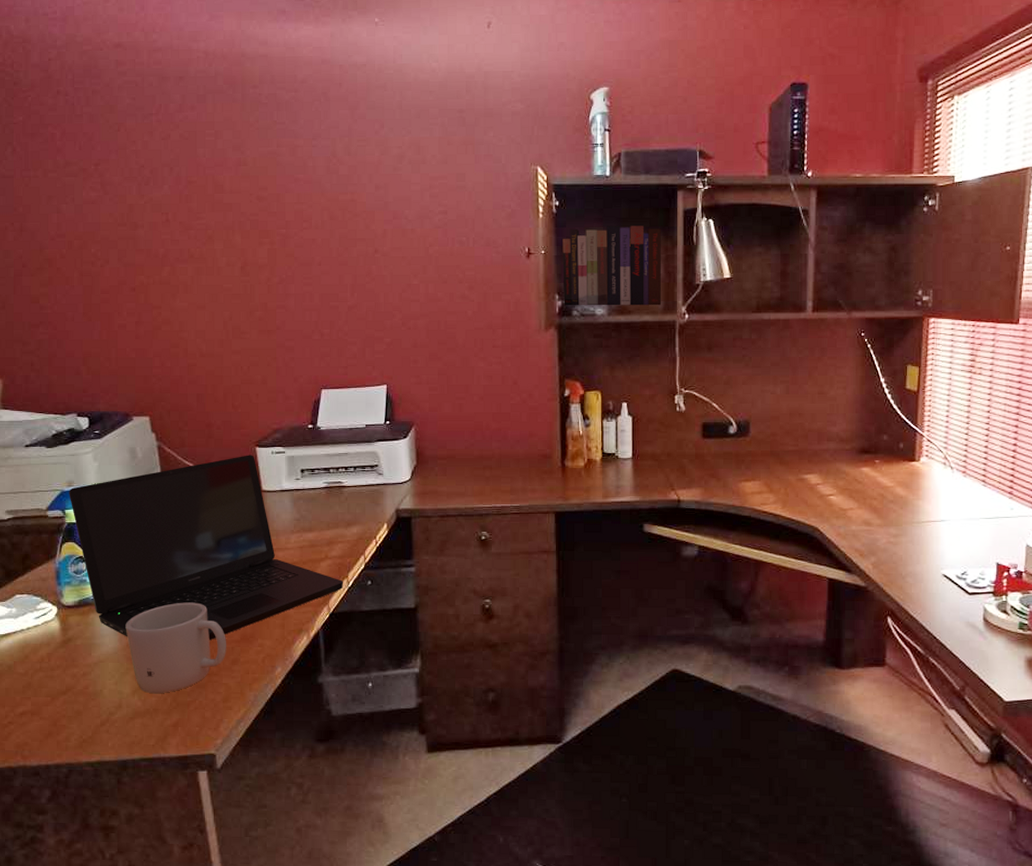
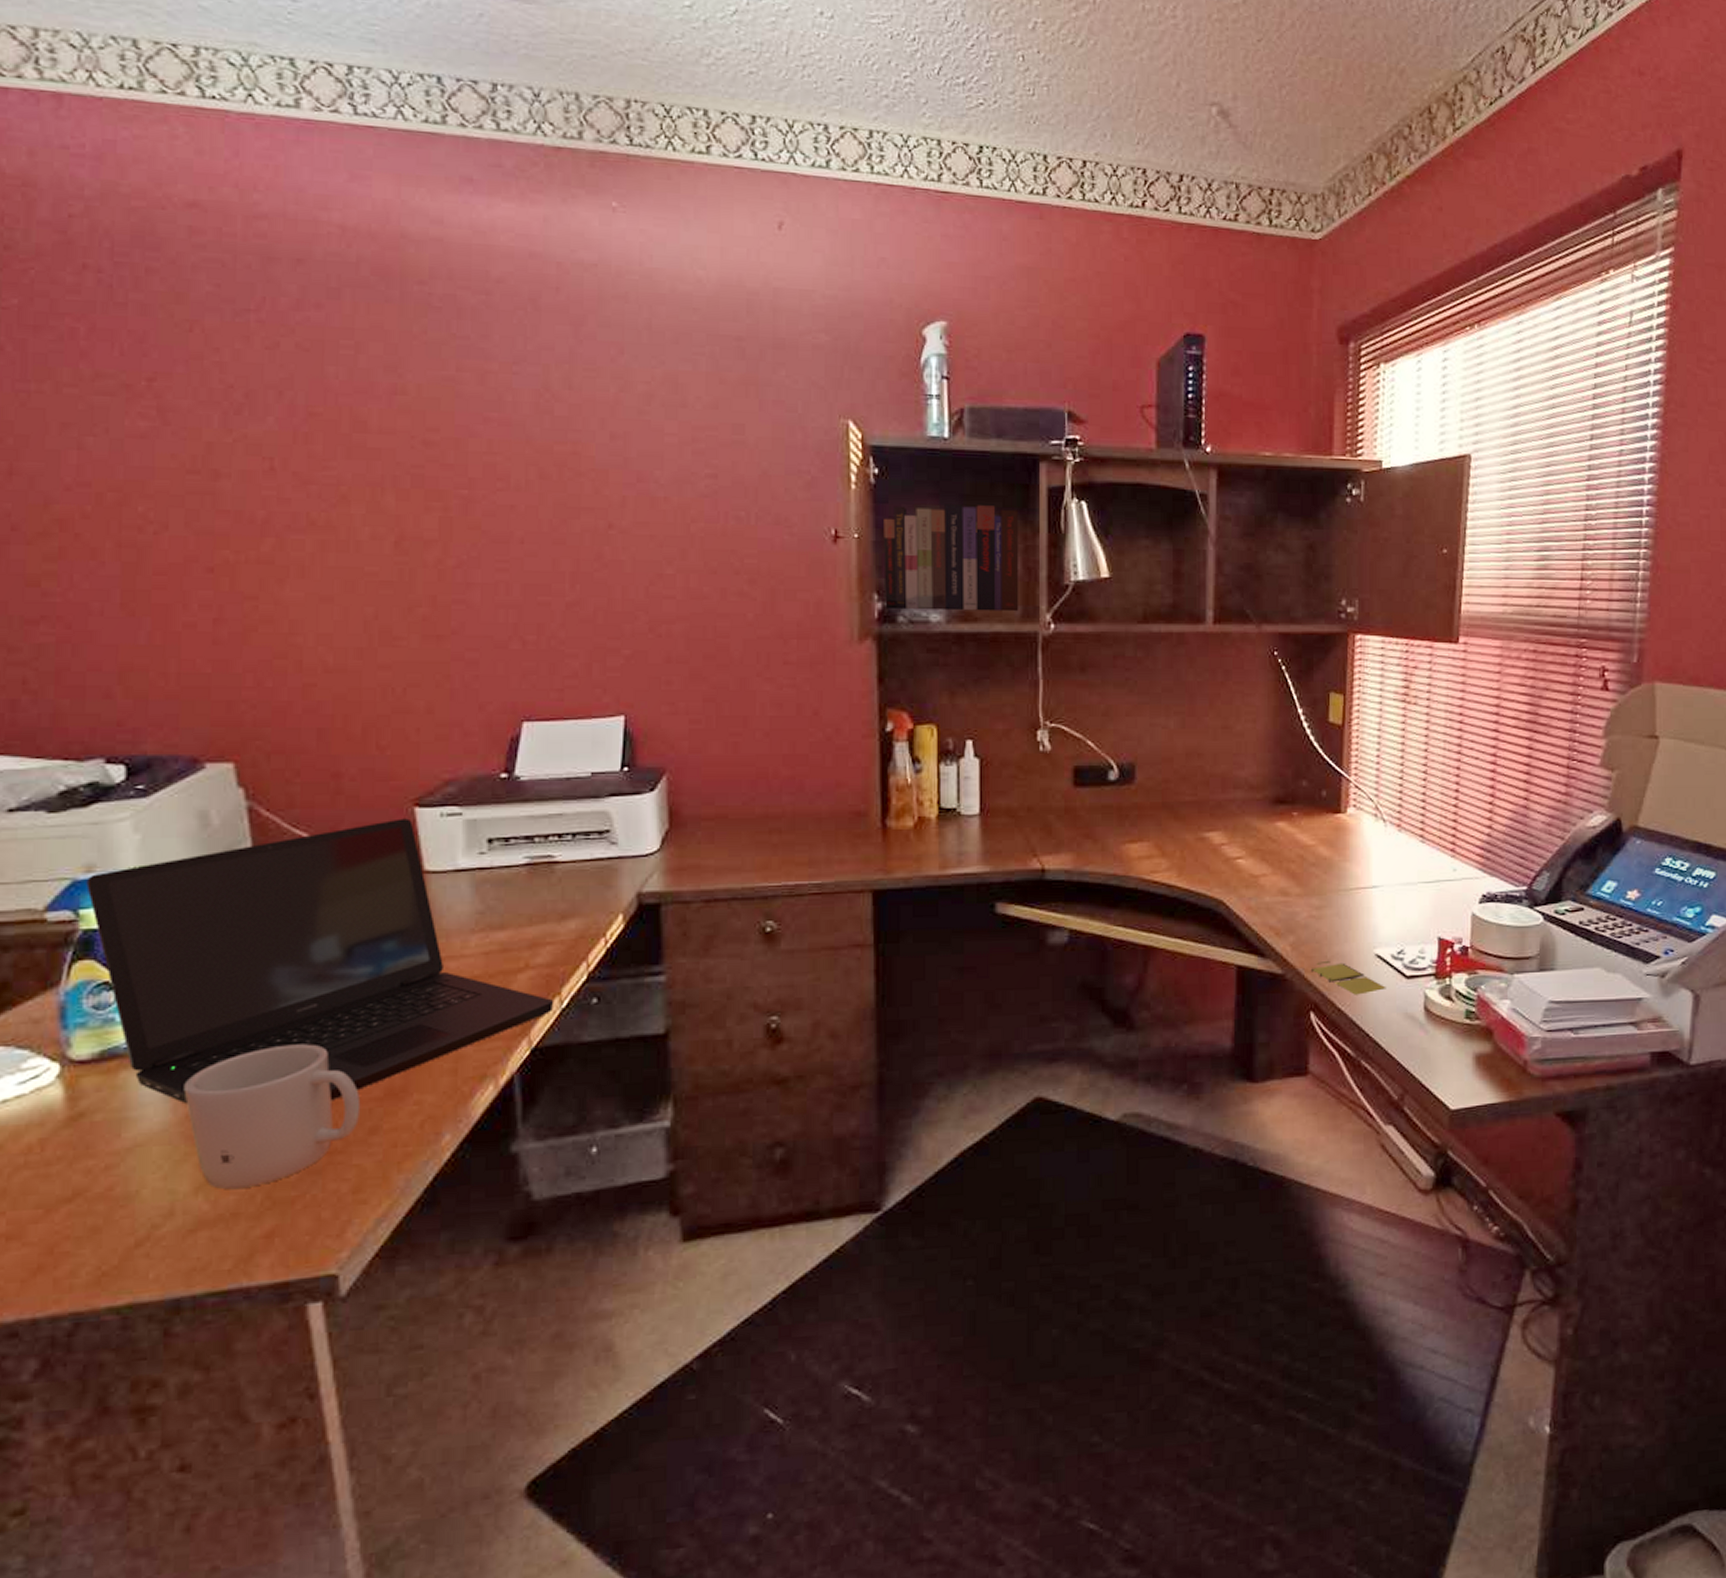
sticky notes: none [888,578,951,606] -> present [1310,961,1386,995]

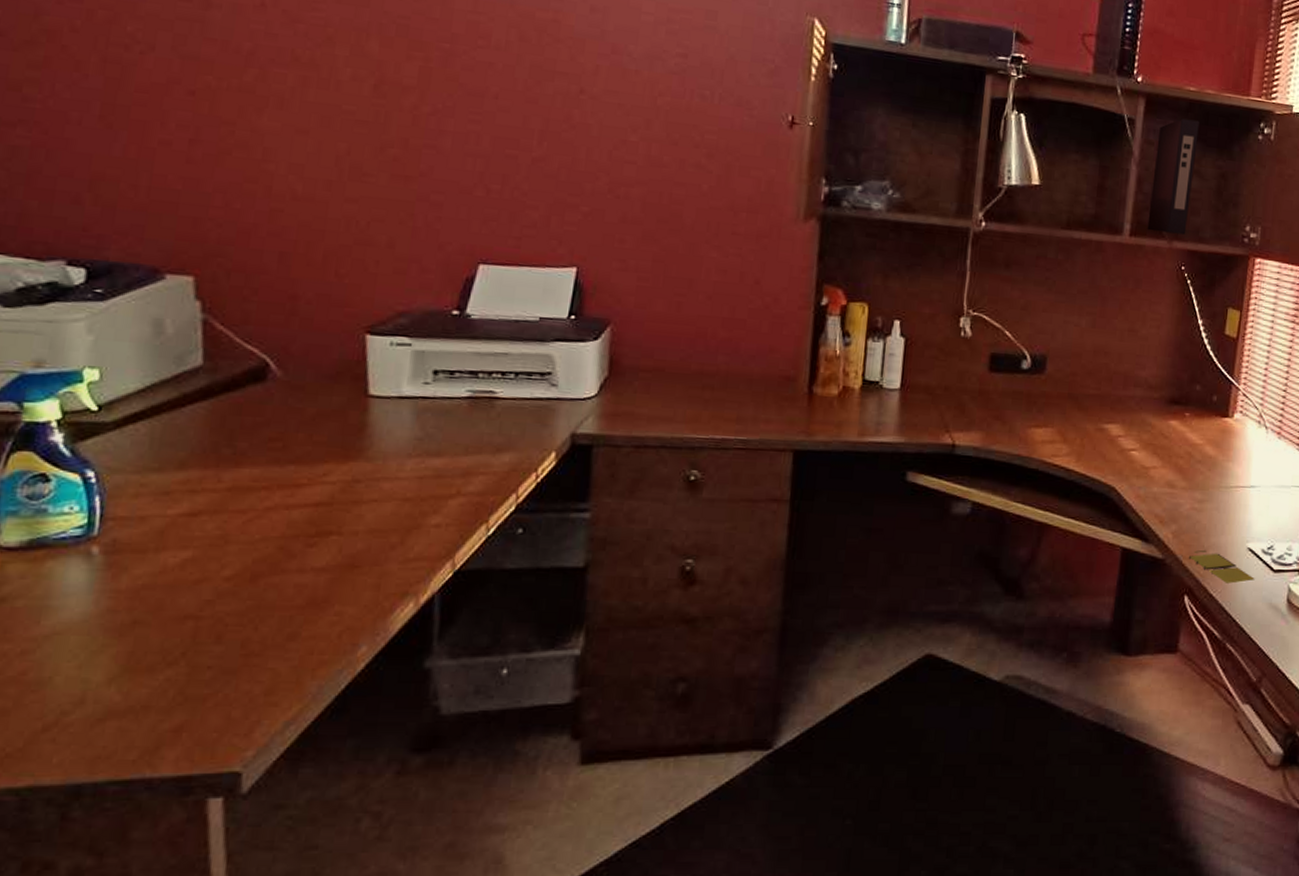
laptop: present [86,818,554,1105] -> none [33,343,481,606]
mug: present [183,1044,361,1190] -> none [108,548,283,683]
books: present [883,503,1019,612] -> none [831,100,962,208]
binder: none [1232,488,1279,616] -> present [1147,118,1199,235]

